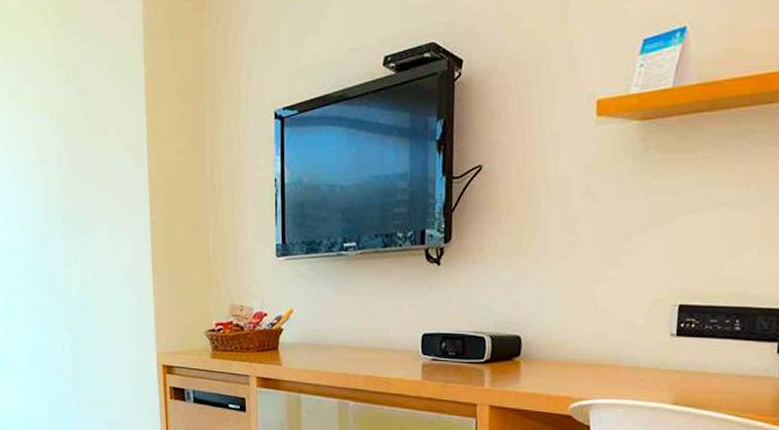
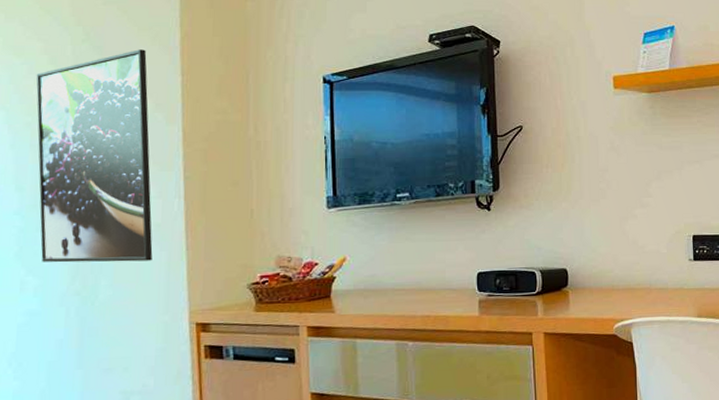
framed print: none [30,88,127,303] -> present [36,49,153,263]

